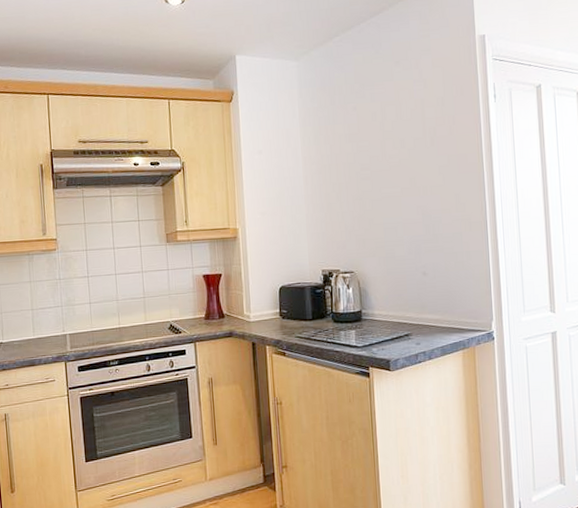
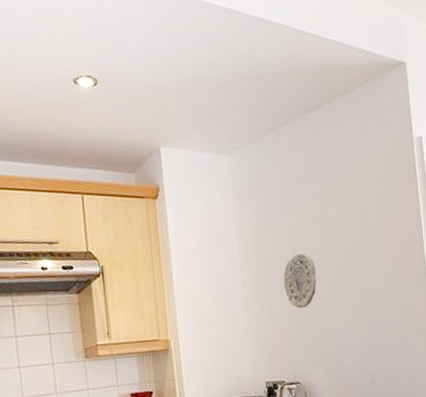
decorative plate: none [342,150,374,203] -> present [283,253,317,309]

